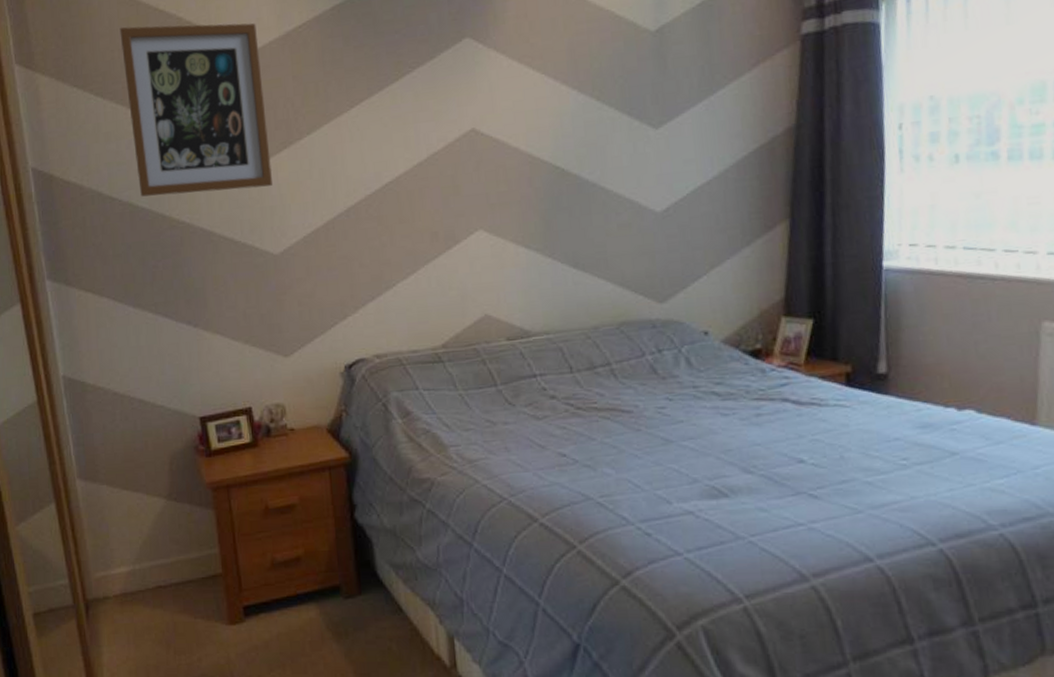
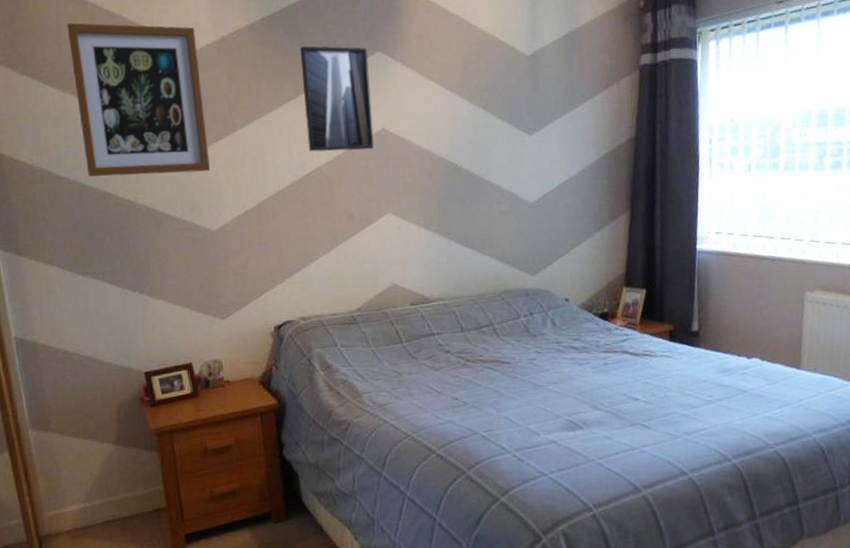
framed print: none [374,33,463,160] -> present [299,46,375,152]

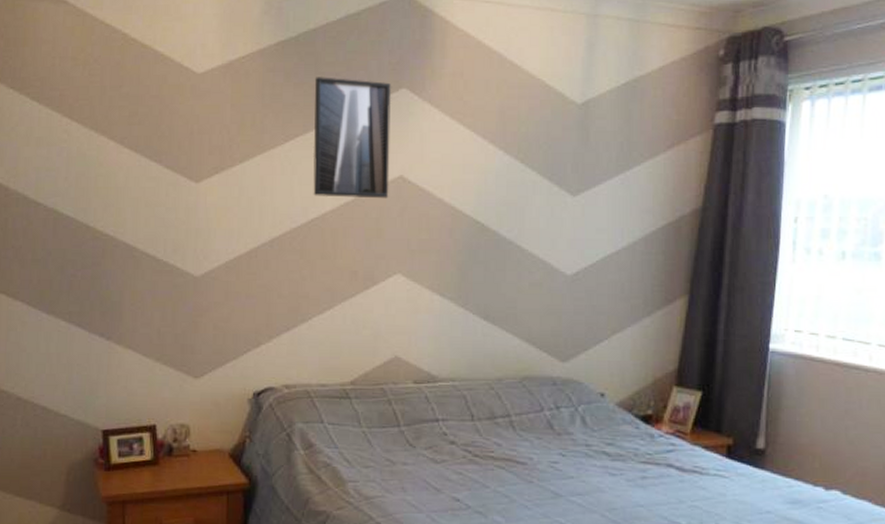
wall art: present [67,22,210,177] -> none [63,35,201,208]

